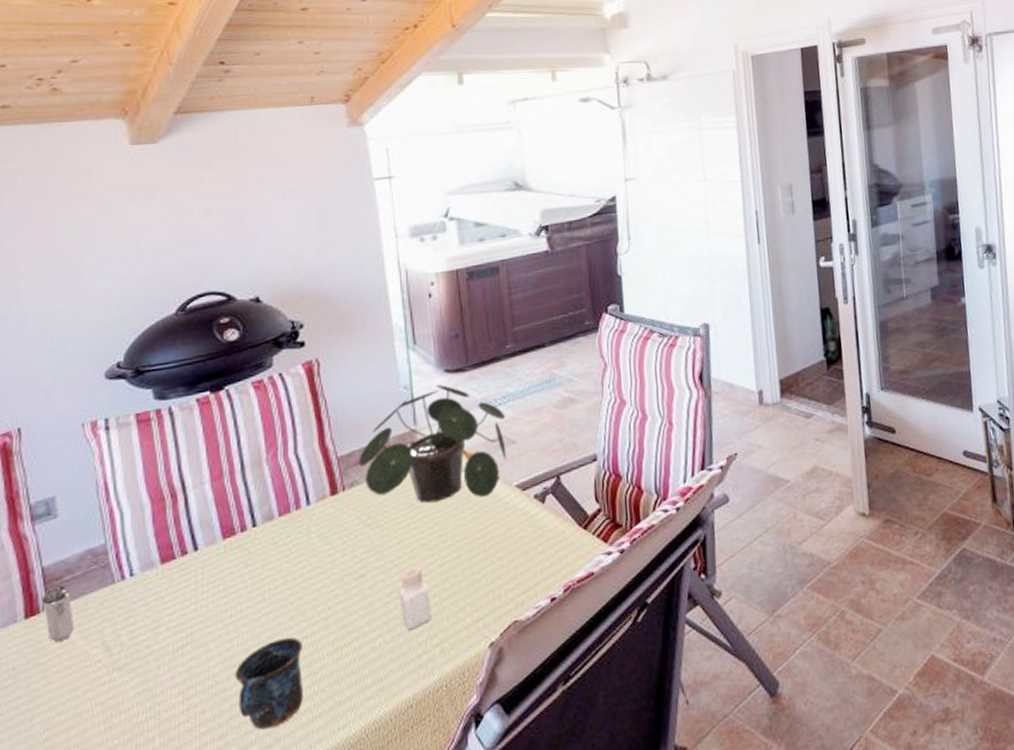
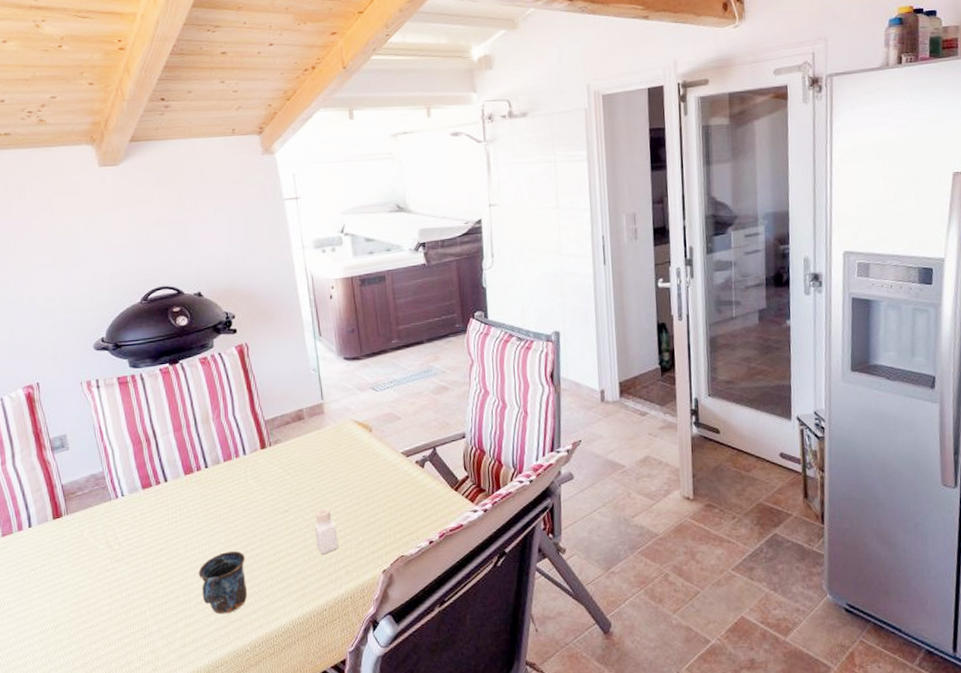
shaker: present [42,584,75,642] -> none [63,497,87,537]
potted plant: present [359,385,507,504] -> none [281,369,394,461]

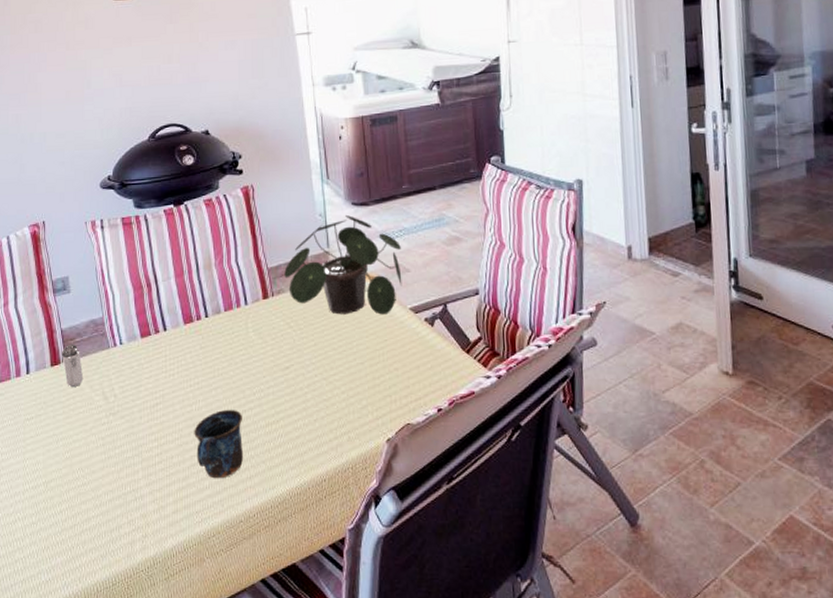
shaker: none [63,497,87,537] -> present [62,343,84,387]
potted plant: none [281,369,394,461] -> present [284,215,402,315]
pepper shaker: present [314,508,339,555] -> none [315,366,341,418]

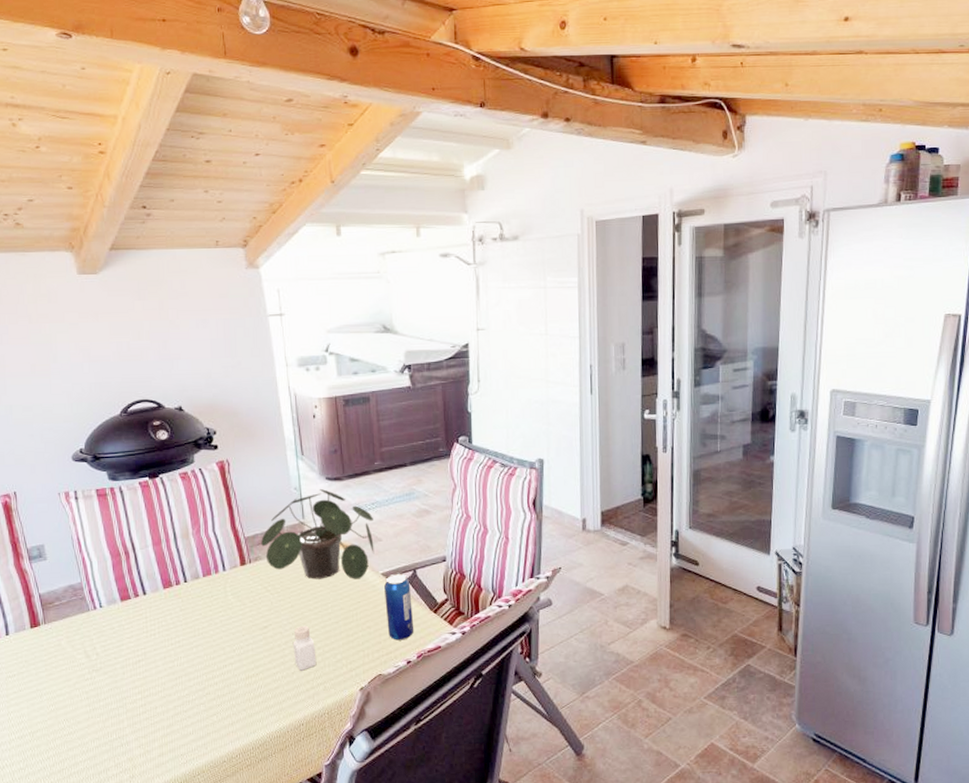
shaker: present [62,343,84,387] -> none [41,607,65,646]
mug: present [194,409,243,479] -> none [176,664,225,726]
pepper shaker: none [315,366,341,418] -> present [292,625,317,671]
beverage can: none [413,308,445,385] -> present [384,573,414,641]

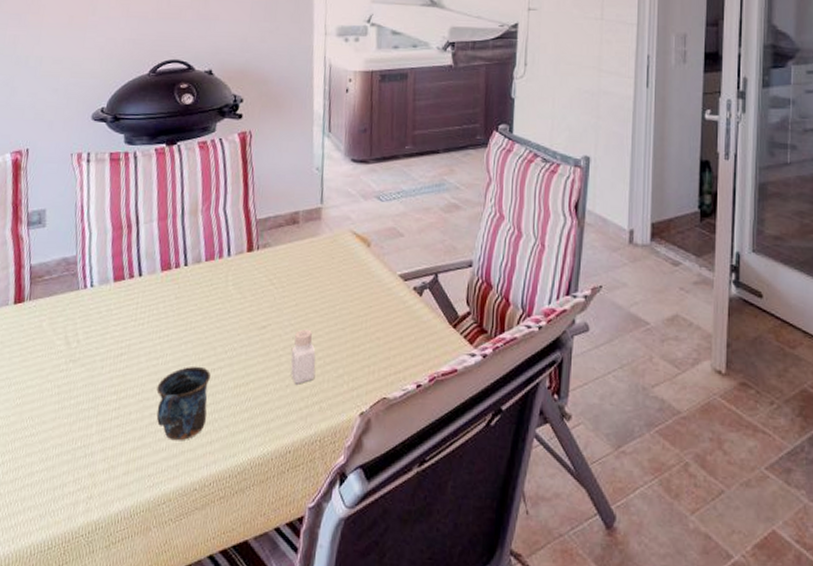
mug: none [176,664,225,726] -> present [156,366,211,441]
potted plant: present [261,489,374,580] -> none [272,172,397,280]
beverage can: present [384,573,414,641] -> none [399,276,430,358]

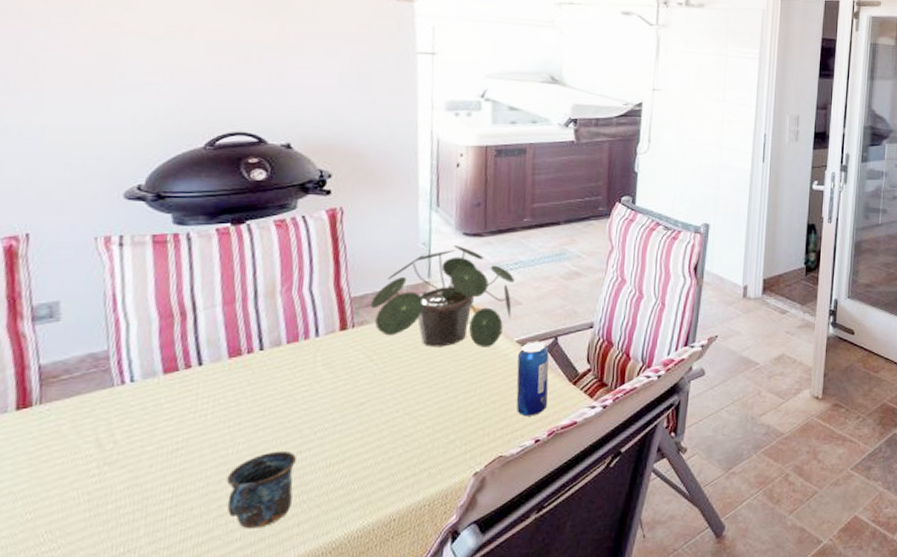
potted plant: none [272,172,397,280] -> present [371,246,514,347]
pepper shaker: present [291,329,316,384] -> none [394,401,424,455]
beverage can: none [399,276,430,358] -> present [516,340,549,417]

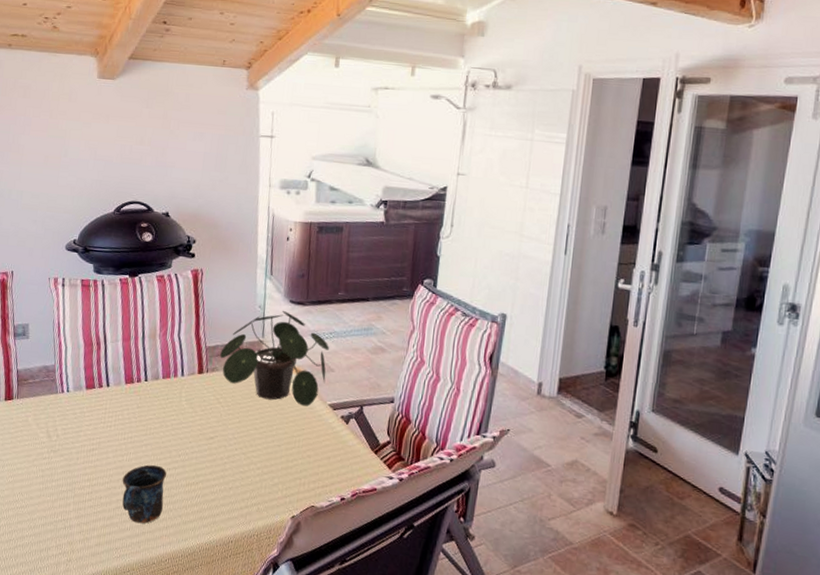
beverage can: present [516,340,549,417] -> none [327,406,356,476]

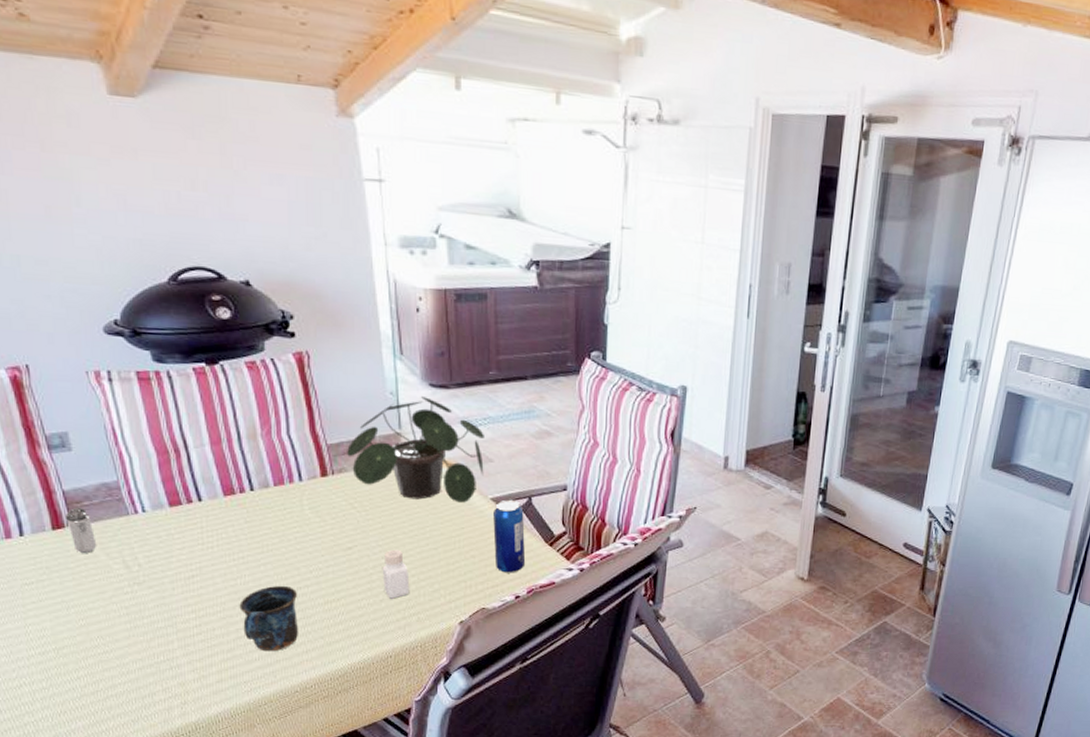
shaker: none [15,383,32,422] -> present [66,507,97,553]
pepper shaker: none [234,442,255,488] -> present [382,549,410,599]
beverage can: none [327,406,356,476] -> present [493,499,526,573]

